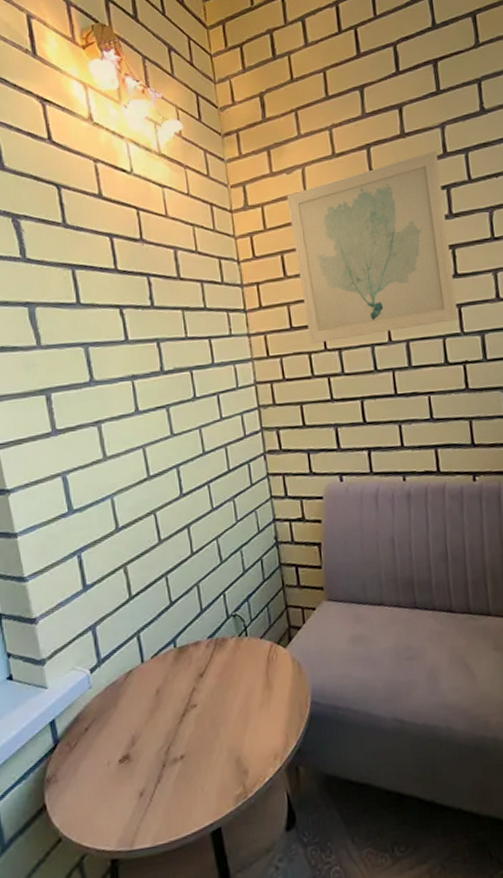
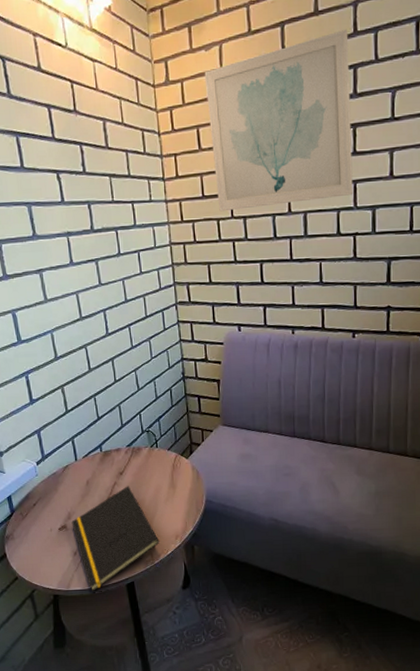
notepad: none [136,691,254,850] -> present [71,486,160,592]

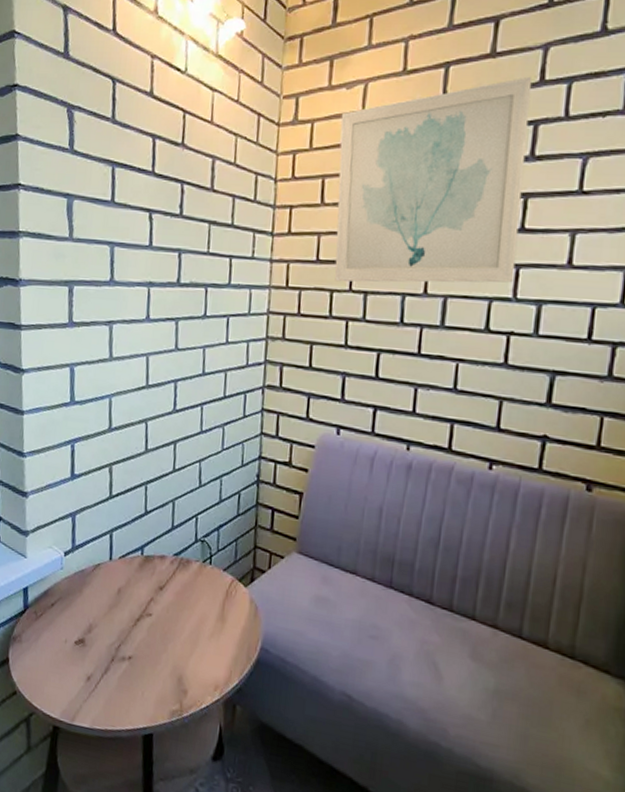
notepad: present [71,486,160,592] -> none [91,606,194,735]

